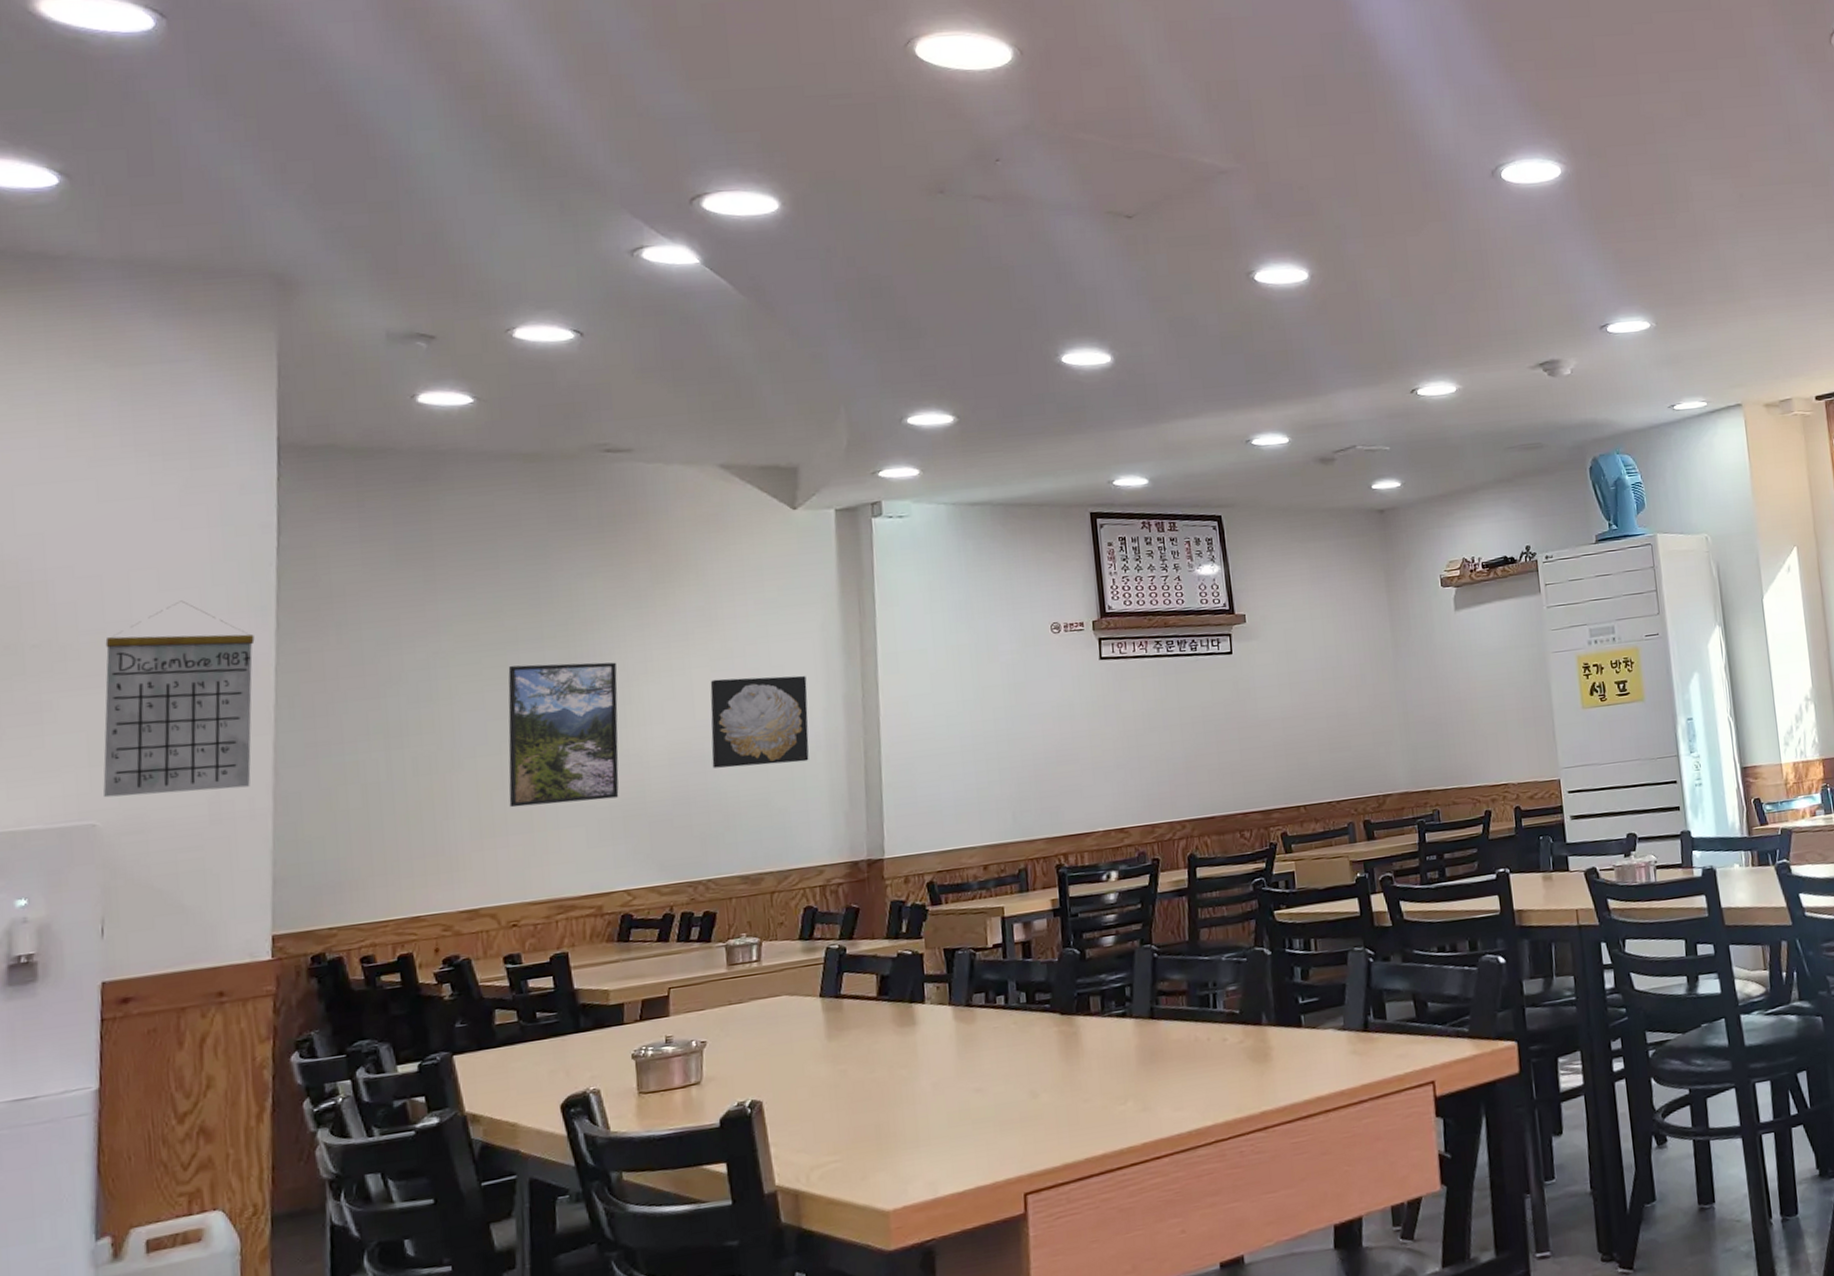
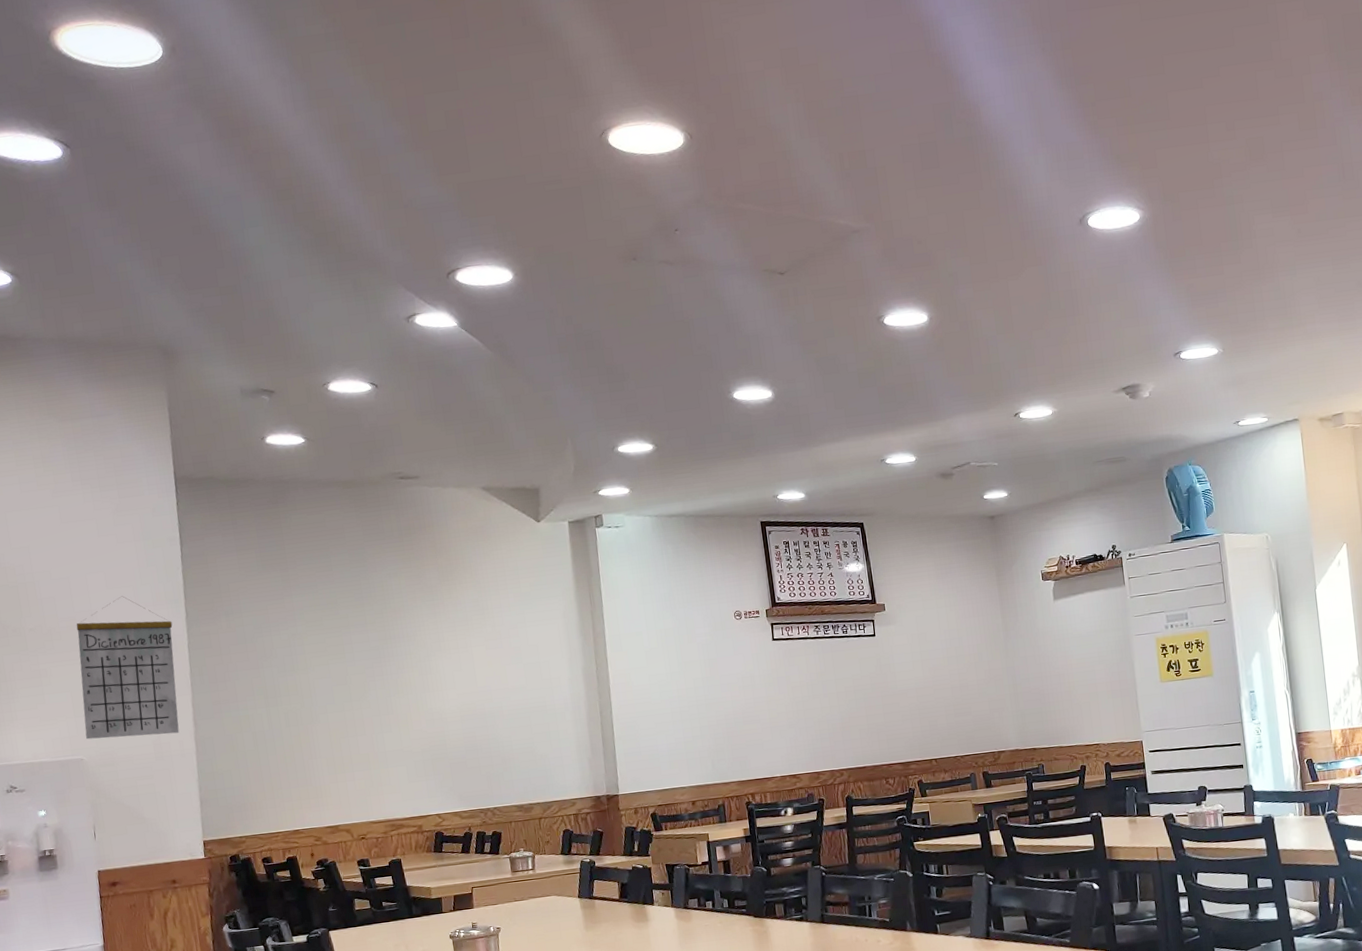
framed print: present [508,662,619,808] -> none [344,642,428,751]
wall art: present [710,675,809,769] -> none [486,652,560,724]

